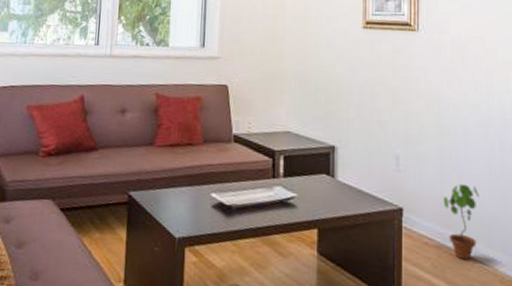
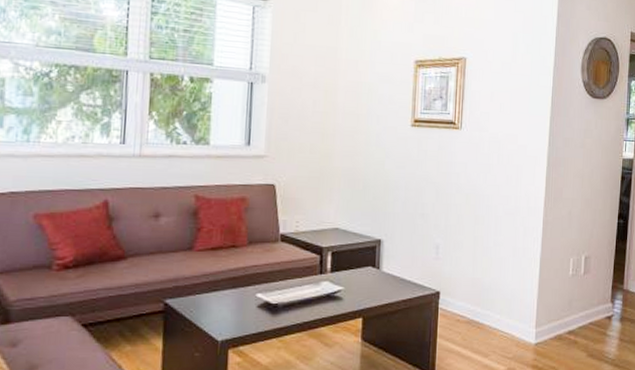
potted plant: present [443,183,479,261] -> none [474,266,504,331]

